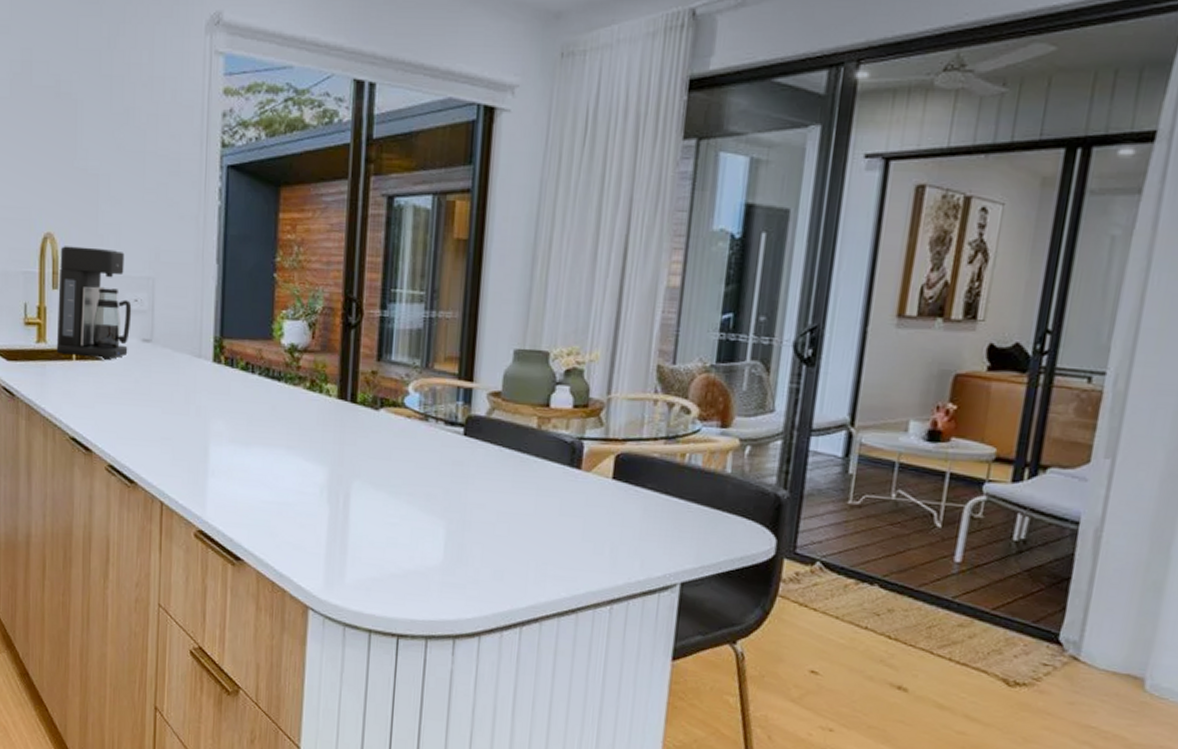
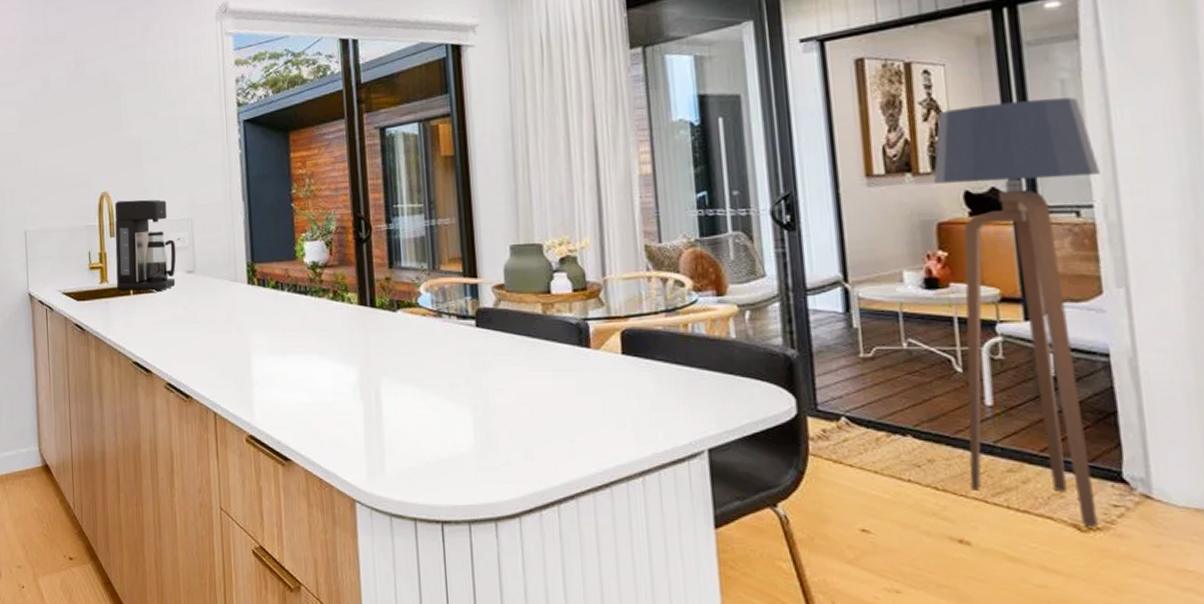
floor lamp: none [921,253,1123,682] -> present [933,97,1100,526]

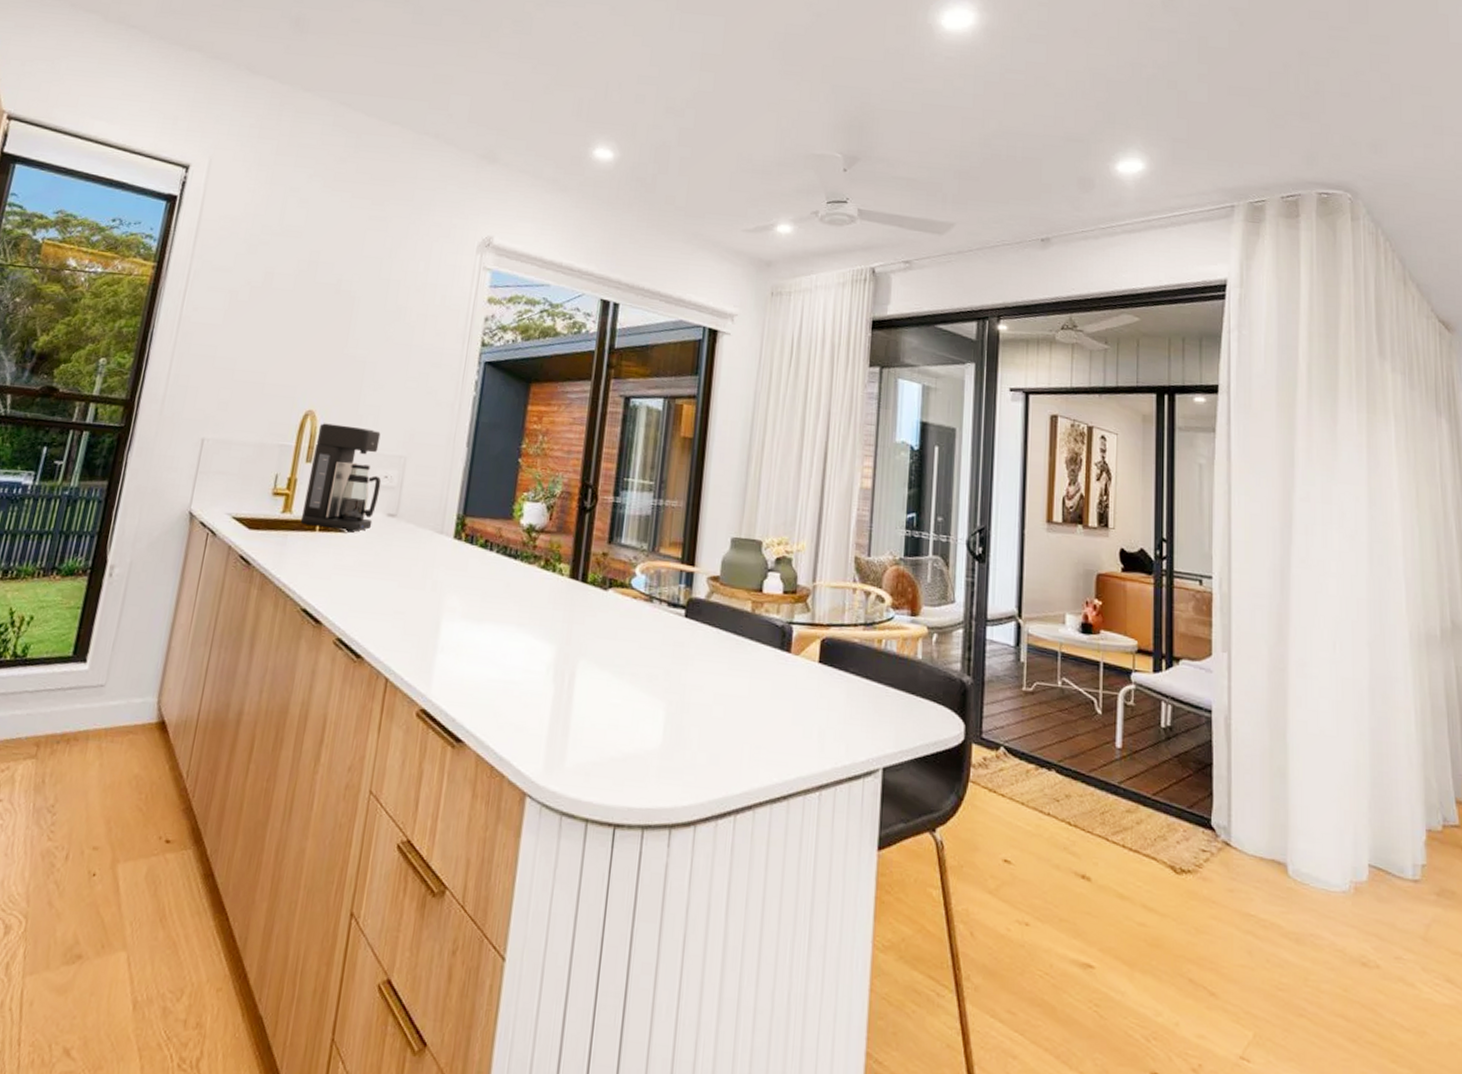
floor lamp: present [933,97,1100,526] -> none [1096,474,1219,869]

